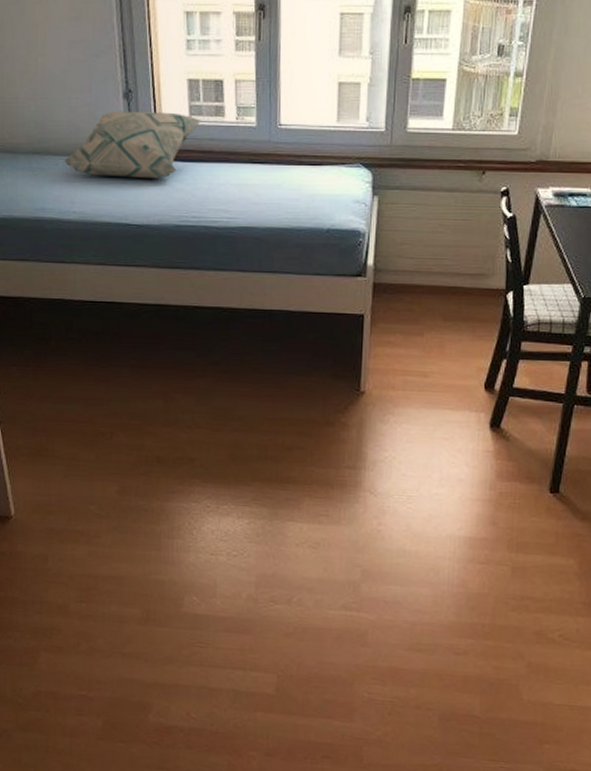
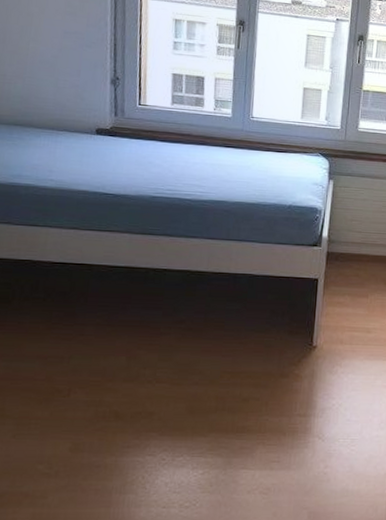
decorative pillow: present [63,111,202,179] -> none [45,94,183,155]

